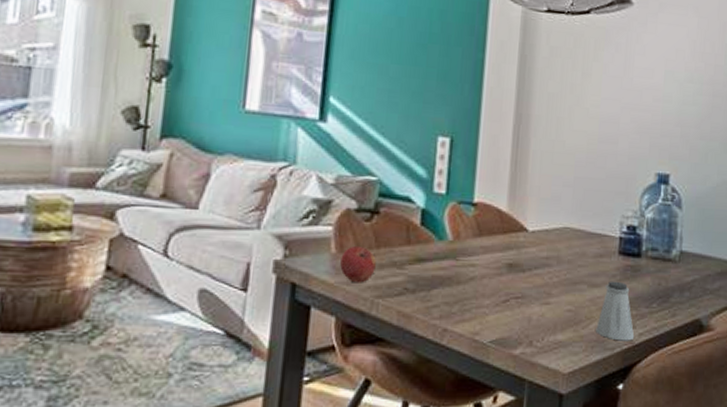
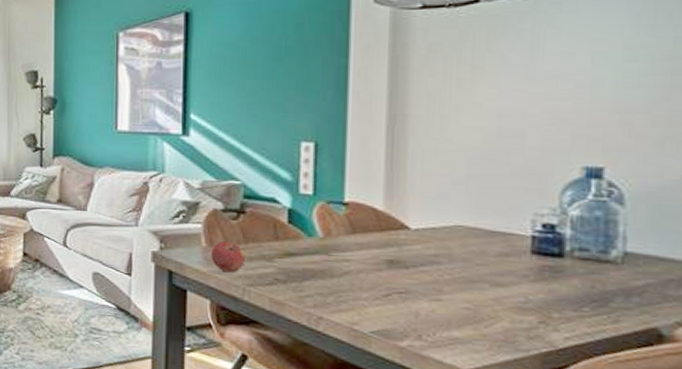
saltshaker: present [596,281,635,341] -> none [503,281,558,345]

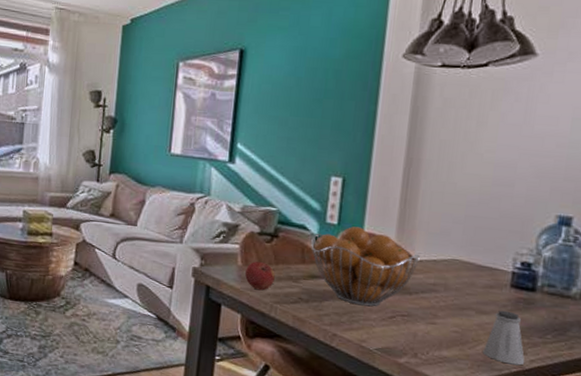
fruit basket: none [284,196,415,285] -> present [311,226,420,307]
saltshaker: none [503,281,558,345] -> present [483,310,525,366]

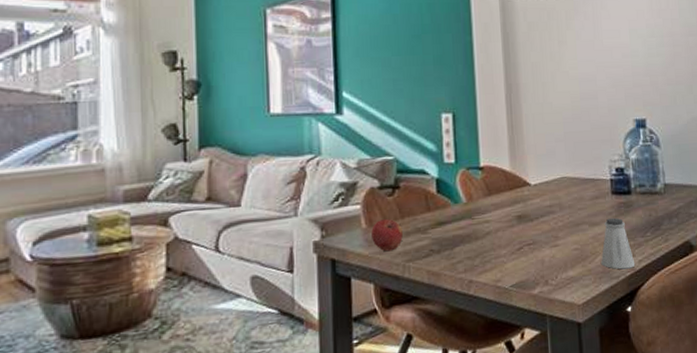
fruit basket: present [311,226,420,307] -> none [433,161,534,244]

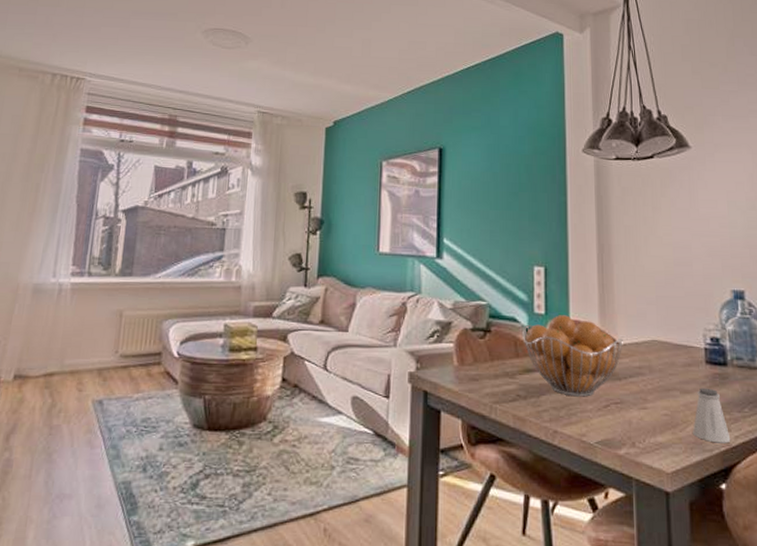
apple: present [371,218,403,252] -> none [462,359,491,391]
fruit basket: none [433,161,534,244] -> present [523,315,623,397]

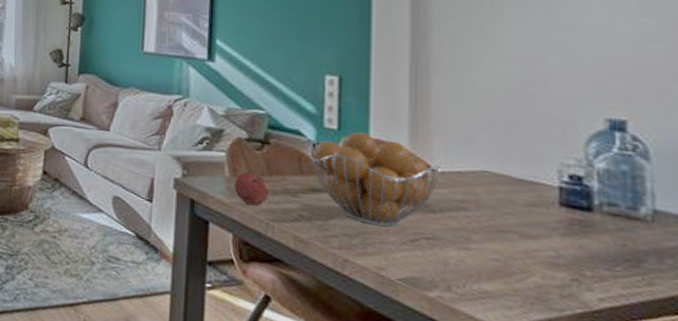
apple: none [462,359,491,391] -> present [234,171,269,206]
saltshaker: present [693,387,731,443] -> none [535,234,592,305]

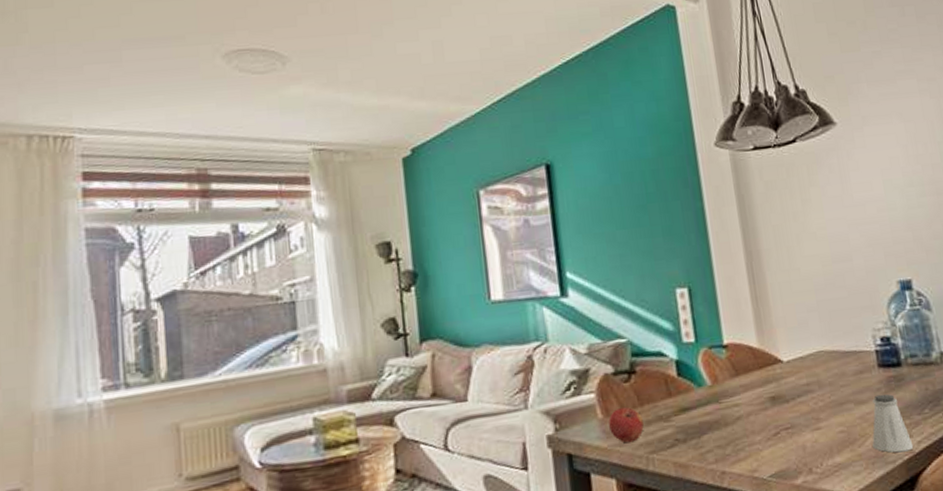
fruit basket: present [308,132,441,228] -> none [672,339,786,430]
saltshaker: none [535,234,592,305] -> present [872,393,914,453]

